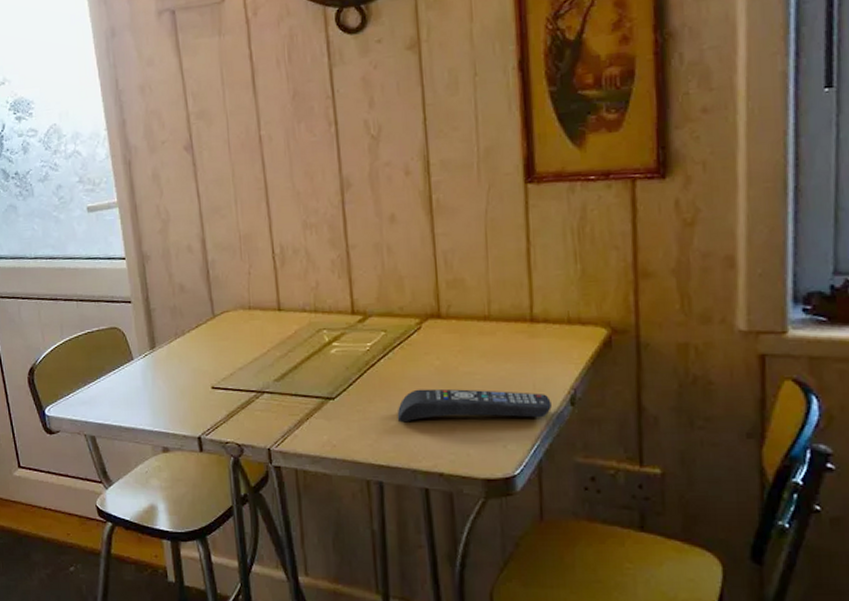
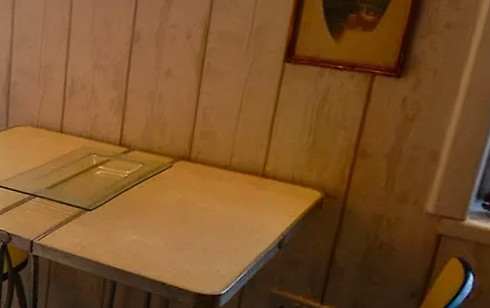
remote control: present [397,388,552,423] -> none [138,214,263,254]

